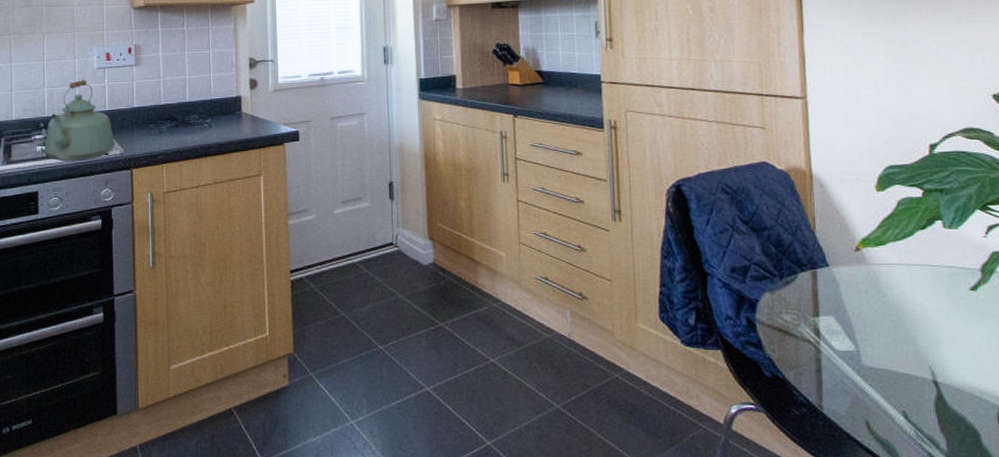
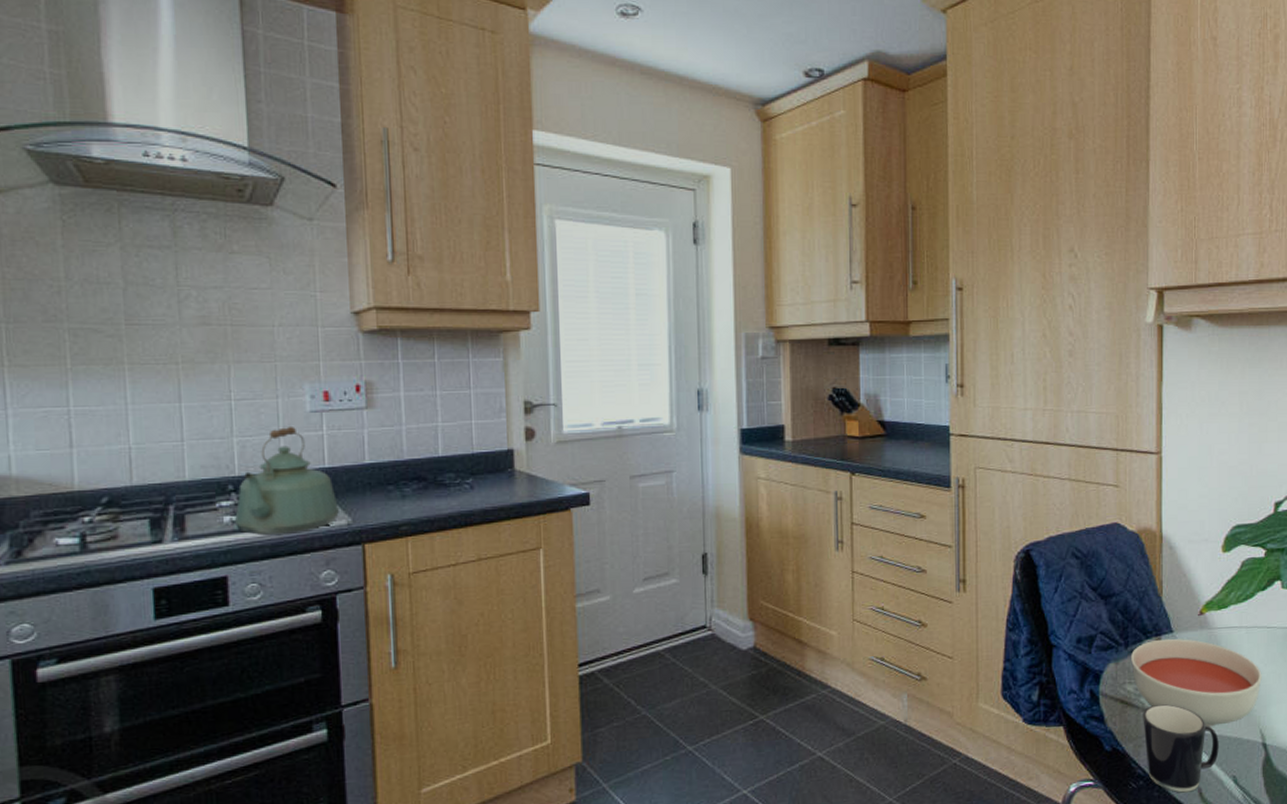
bowl: none [785,272,928,361] -> present [1130,638,1262,727]
mug: none [802,335,886,424] -> present [1143,704,1219,793]

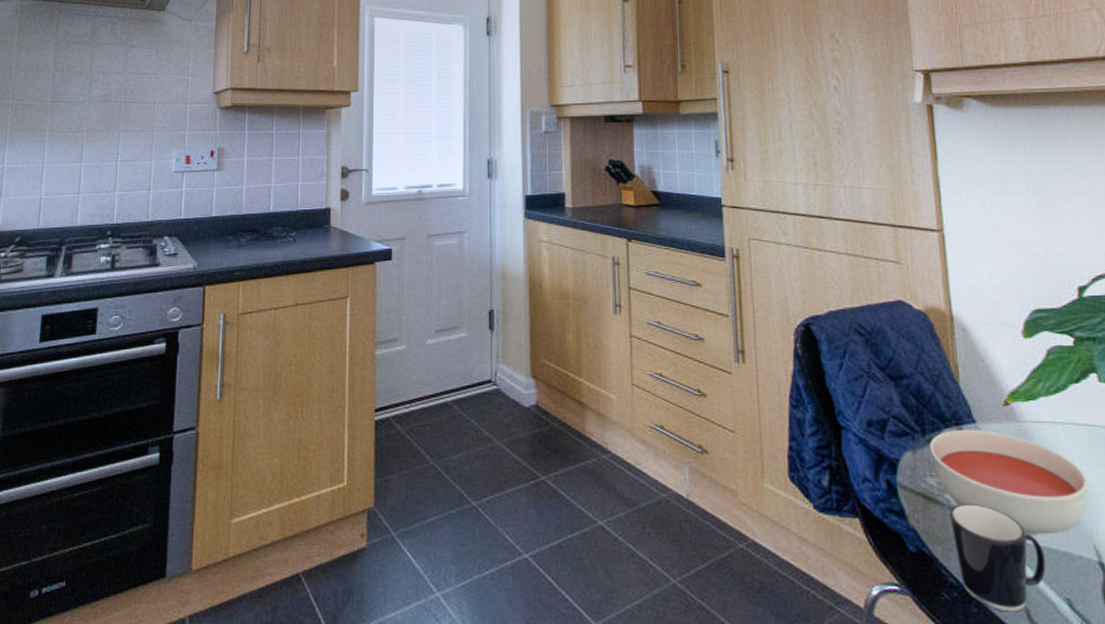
kettle: present [235,425,339,536] -> none [109,183,188,275]

